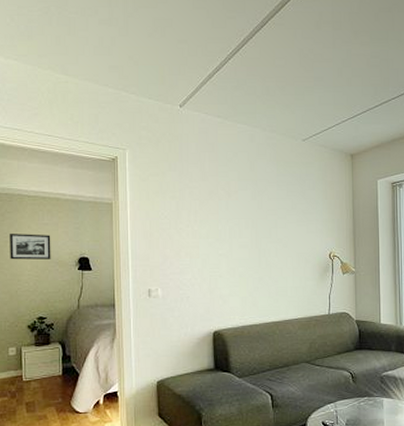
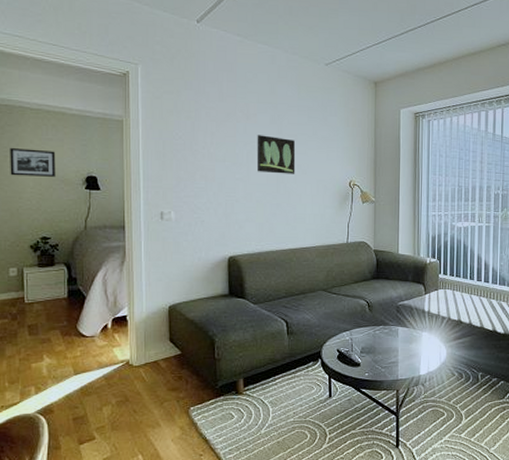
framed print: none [238,211,276,248] -> present [256,135,296,174]

